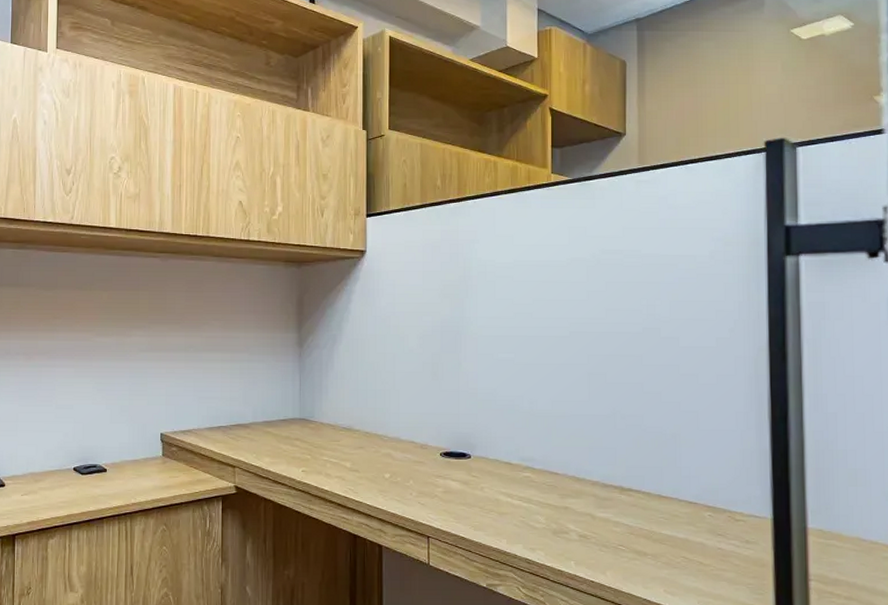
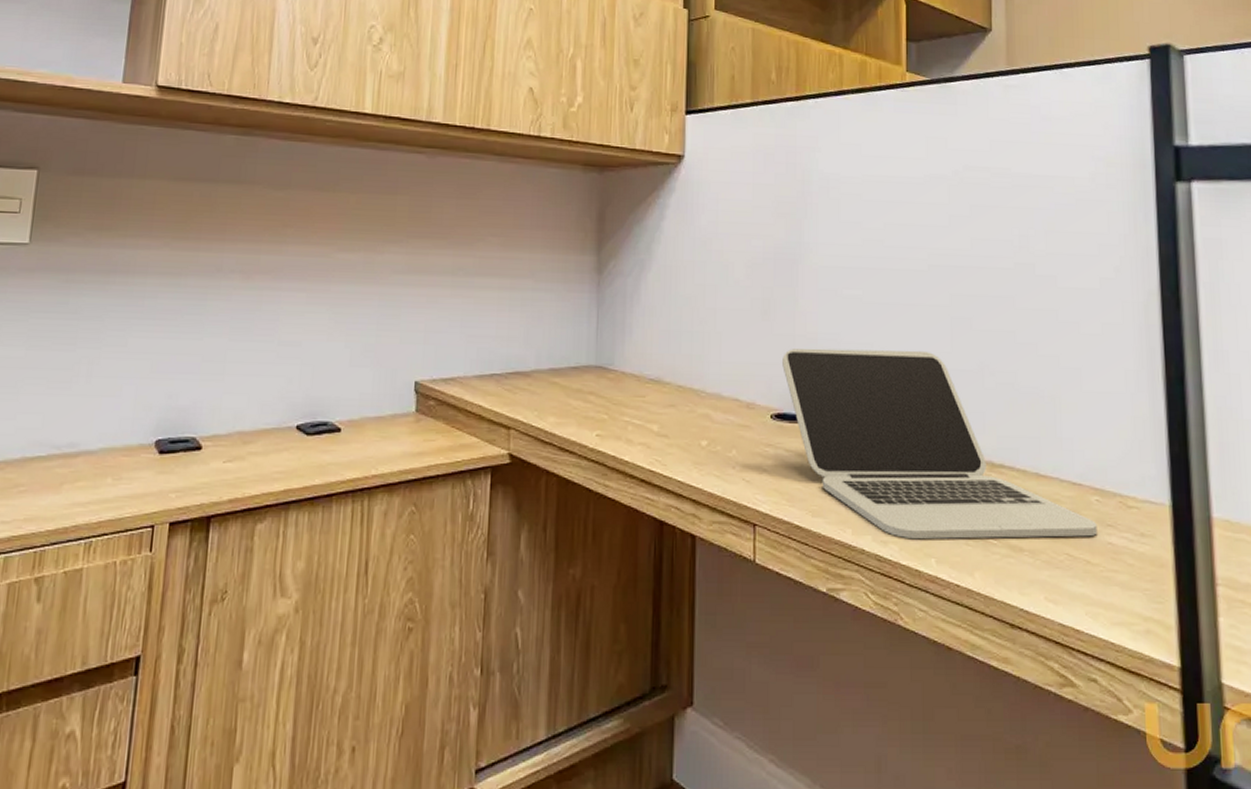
laptop: none [449,400,709,547] -> present [782,348,1097,540]

